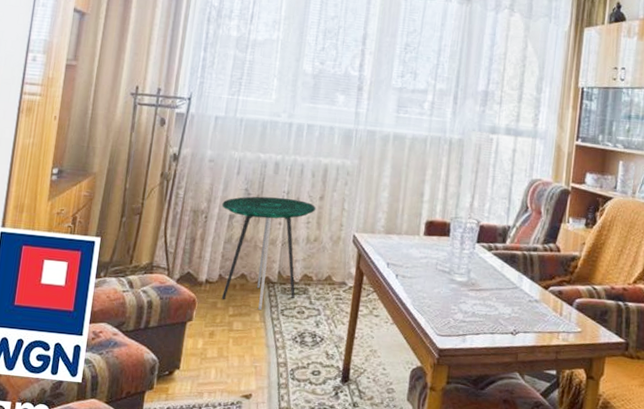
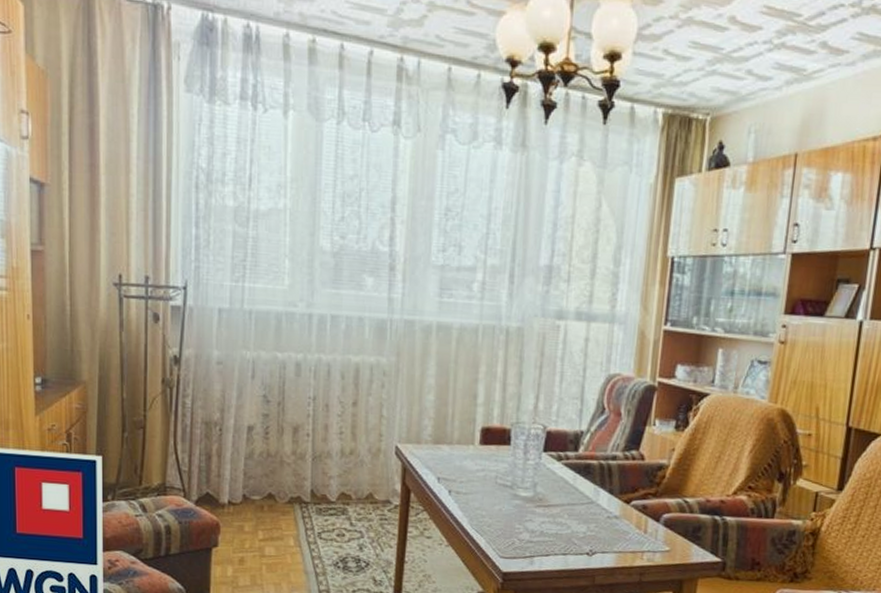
side table: present [222,196,316,311] -> none [238,403,349,534]

